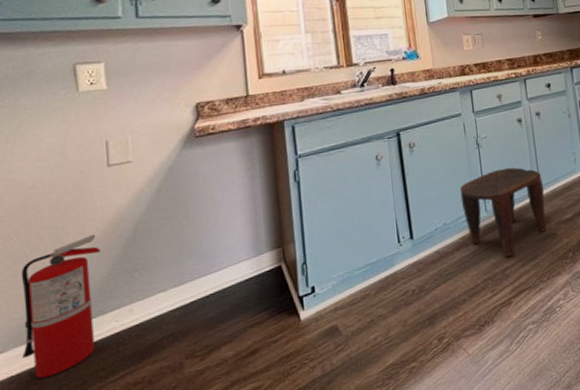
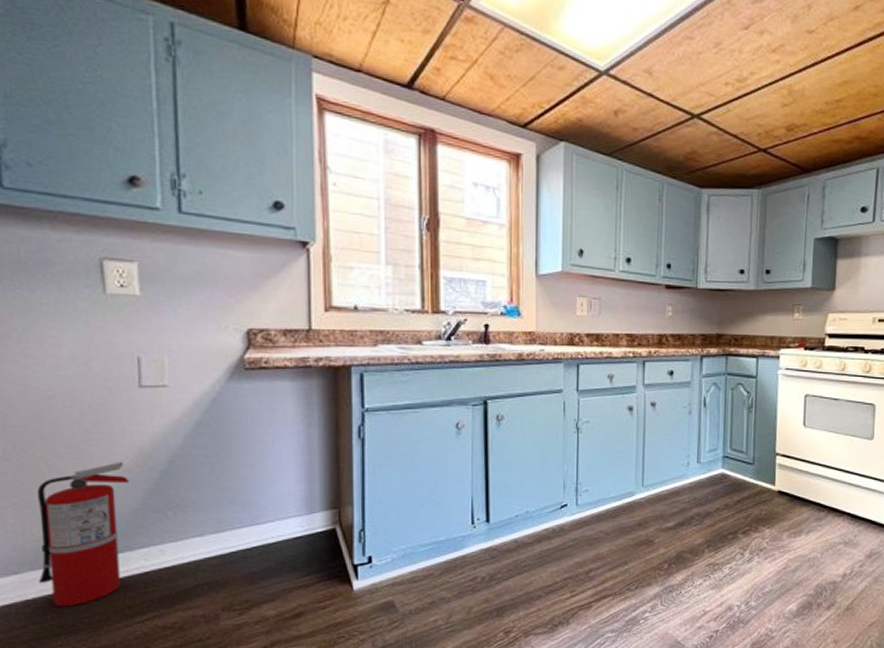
stool: present [459,167,547,258] -> none [549,460,648,558]

